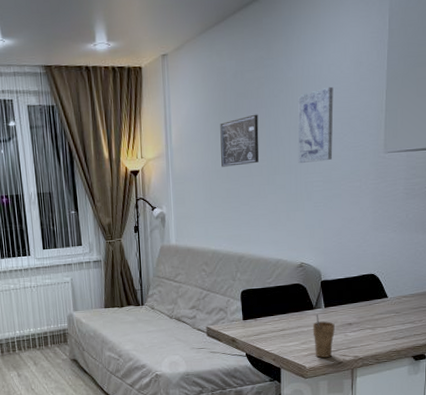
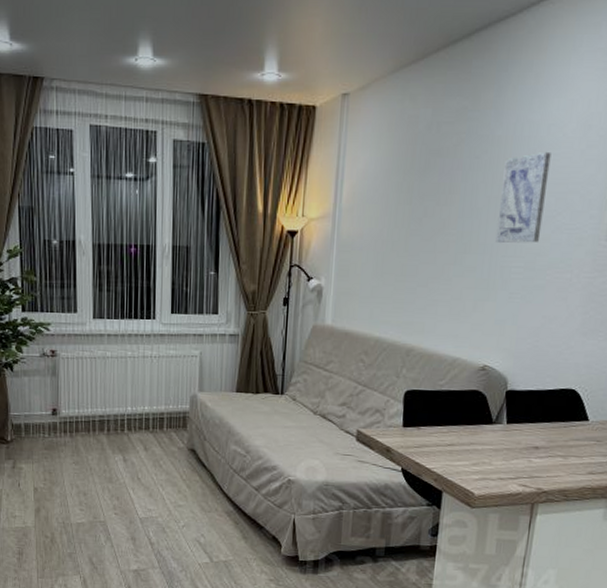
wall art: present [220,114,259,167] -> none [399,176,453,238]
cup: present [312,314,335,358] -> none [488,431,517,485]

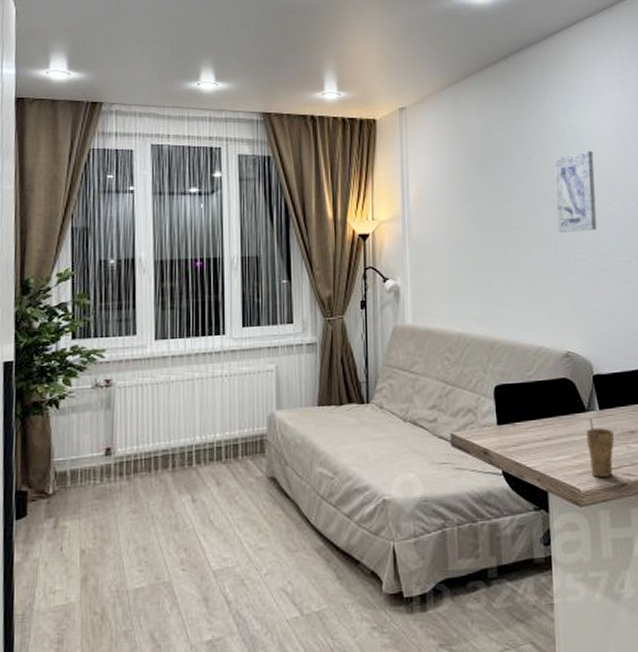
cup: none [488,431,517,485] -> present [585,419,614,477]

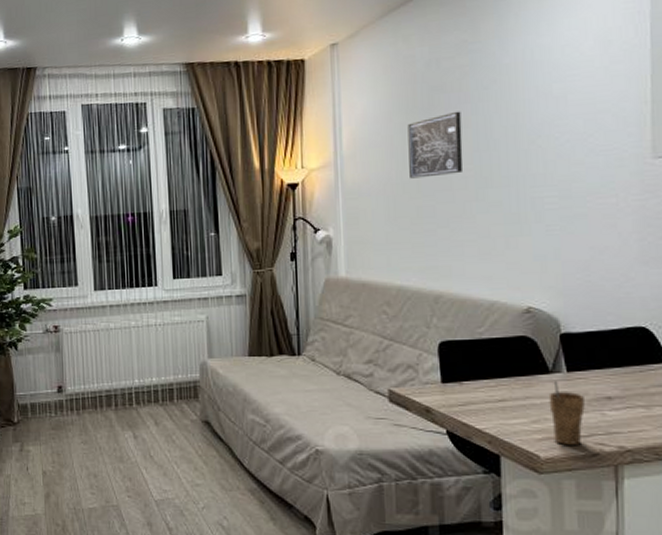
wall art: none [466,176,512,234] -> present [407,111,463,179]
wall art: present [554,150,597,232] -> none [518,73,572,173]

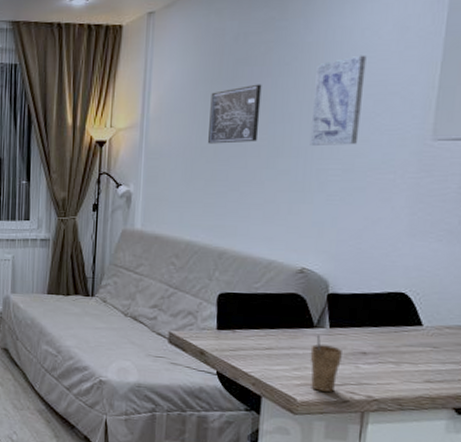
wall art: none [518,73,572,173] -> present [309,55,367,145]

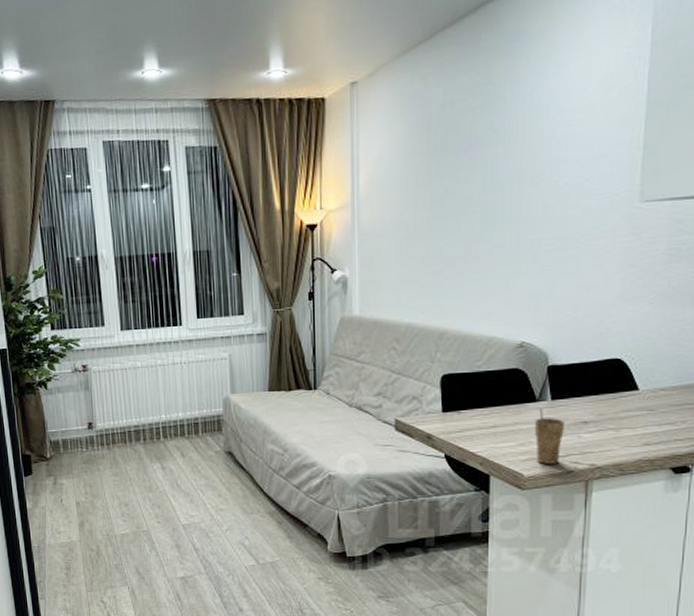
wall art: present [208,84,262,144] -> none [421,153,471,220]
wall art: present [309,55,367,145] -> none [522,117,573,215]

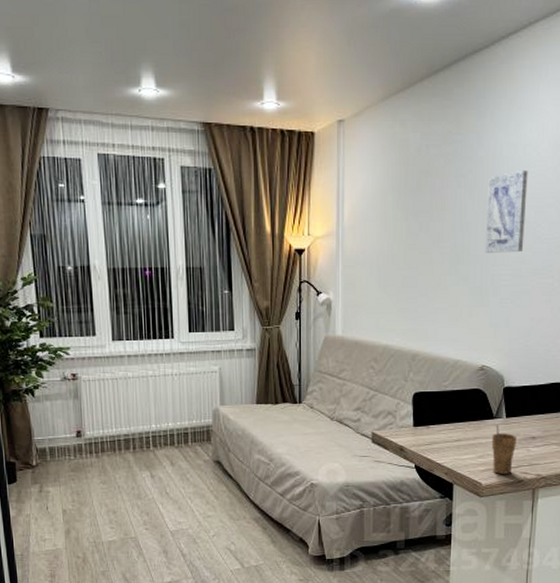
wall art: none [522,117,573,215] -> present [485,170,528,253]

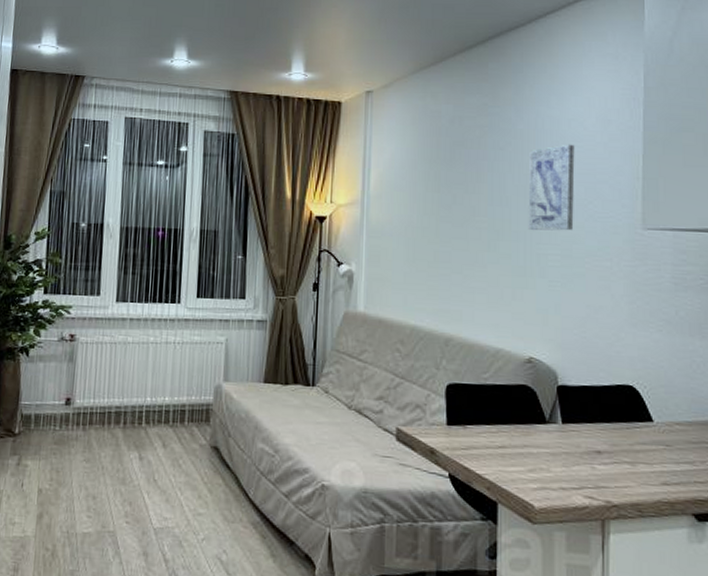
cup: present [491,425,516,474] -> none [544,431,577,497]

